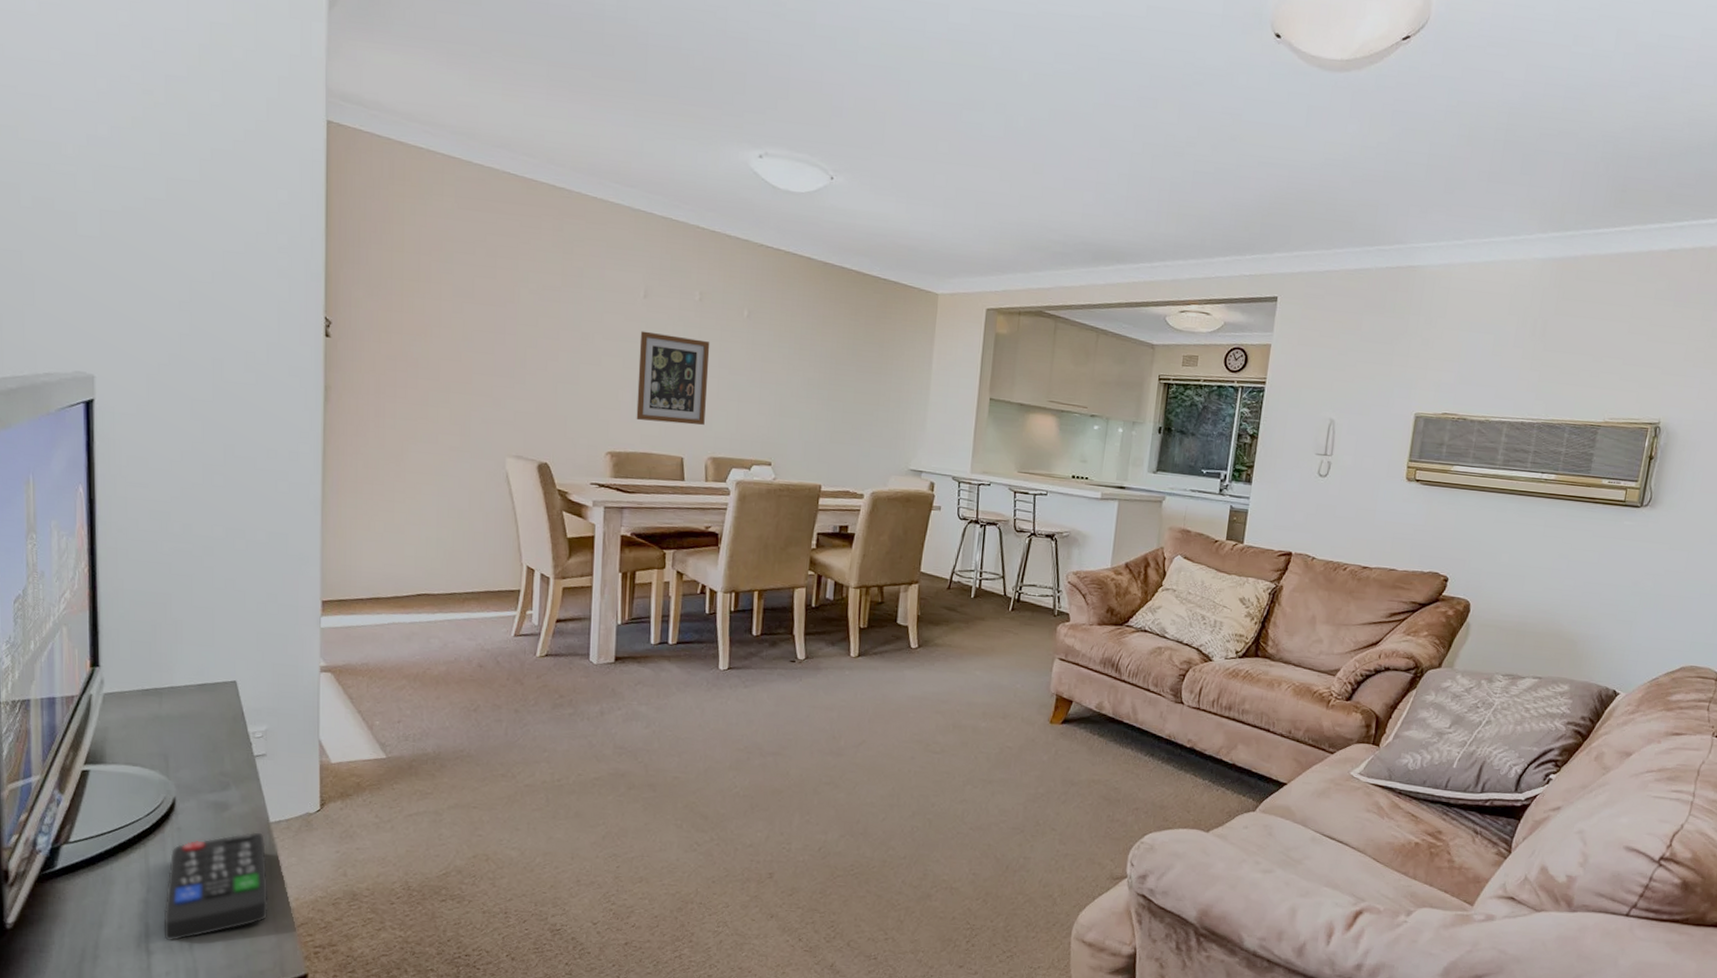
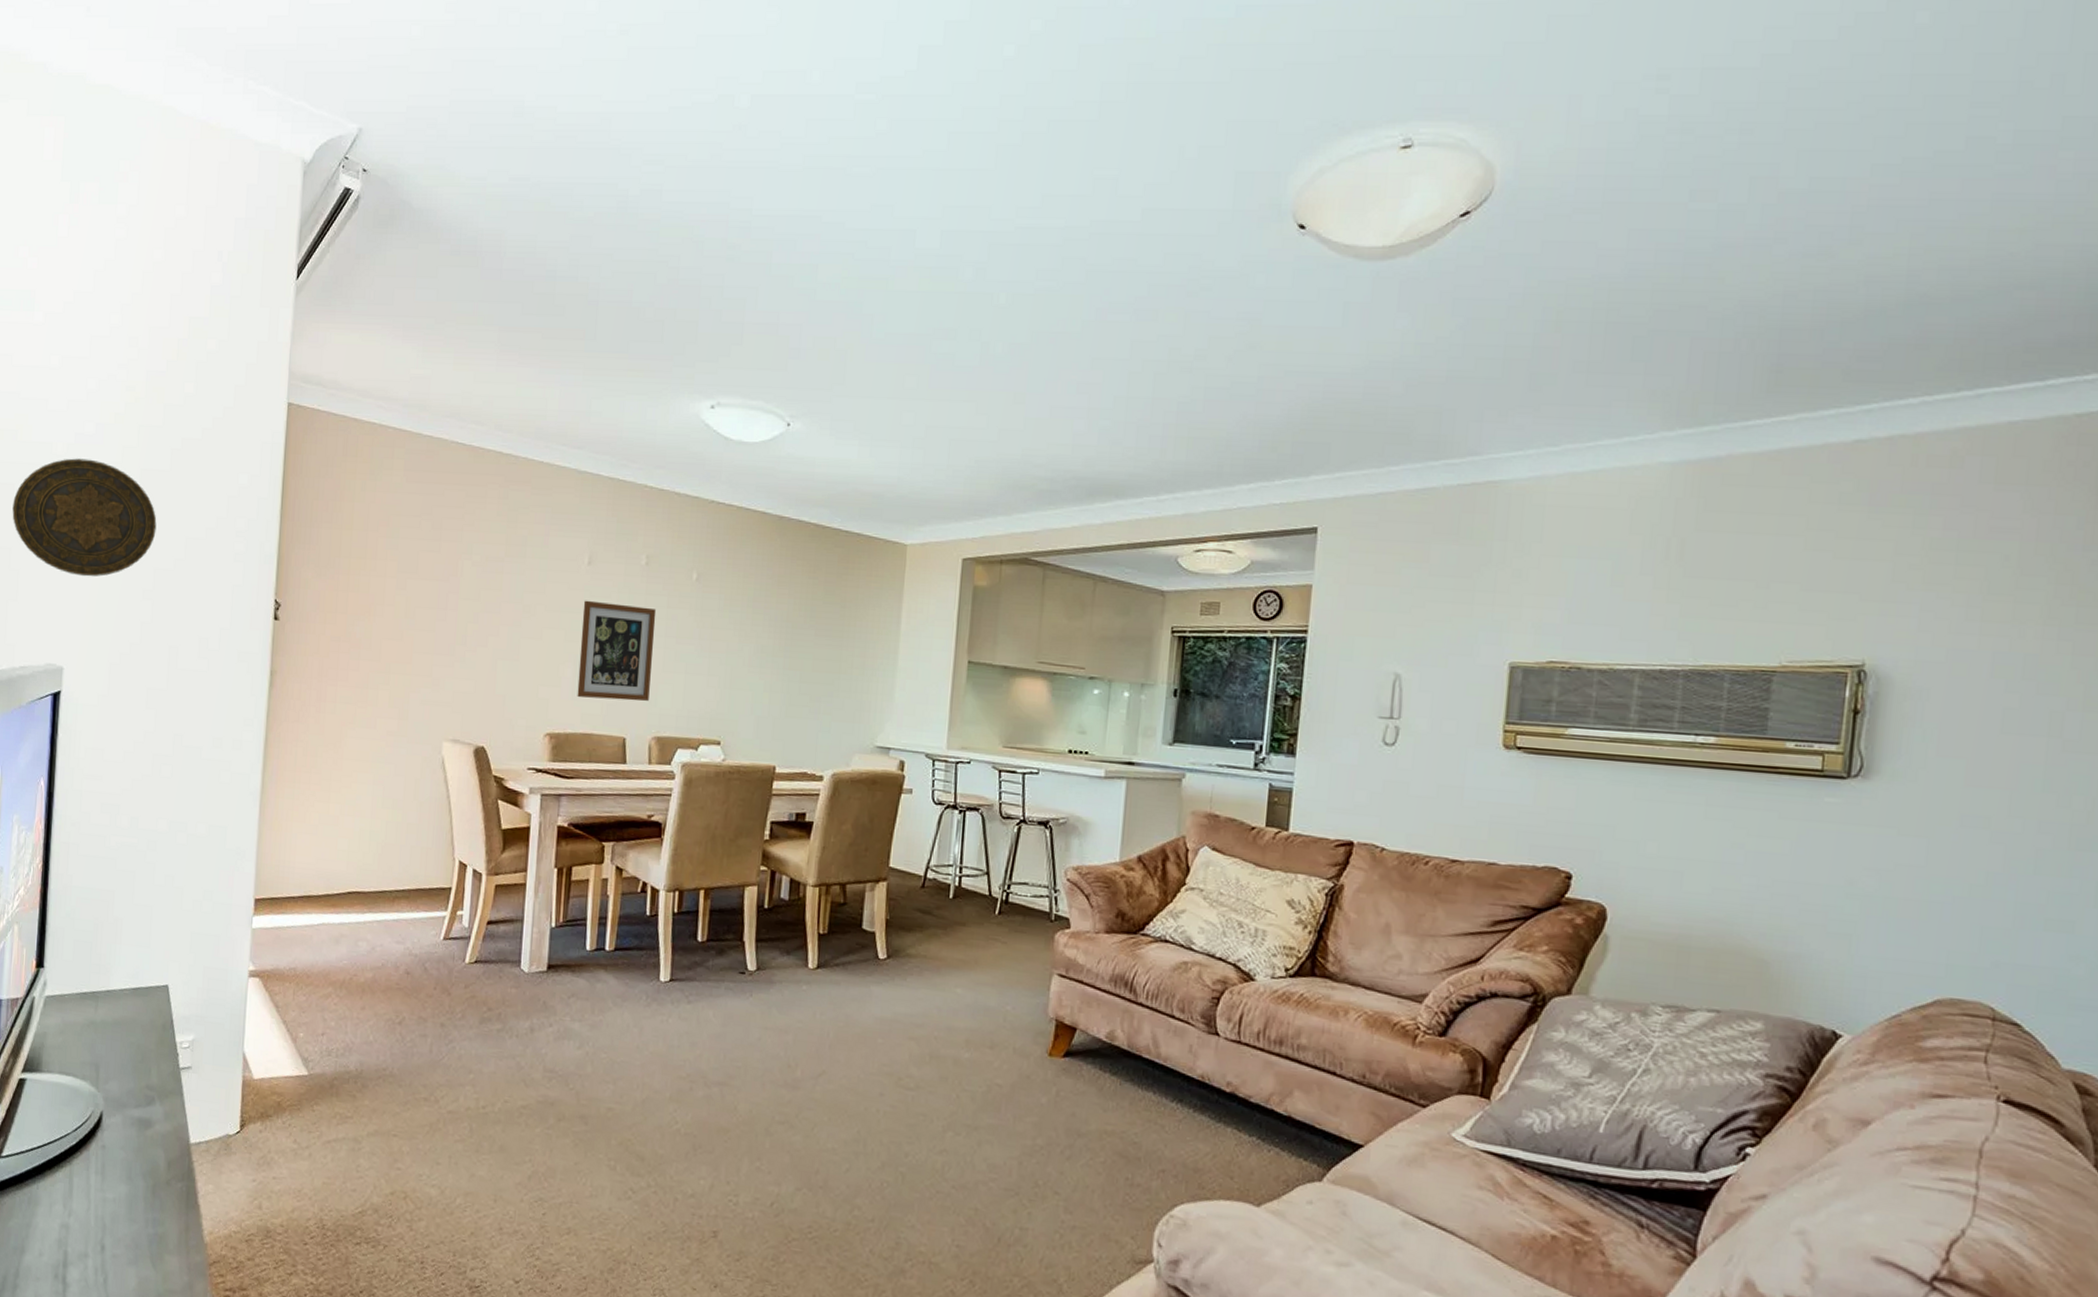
decorative plate: none [19,161,189,286] -> present [12,458,157,577]
remote control: present [163,832,268,941] -> none [80,1153,185,1274]

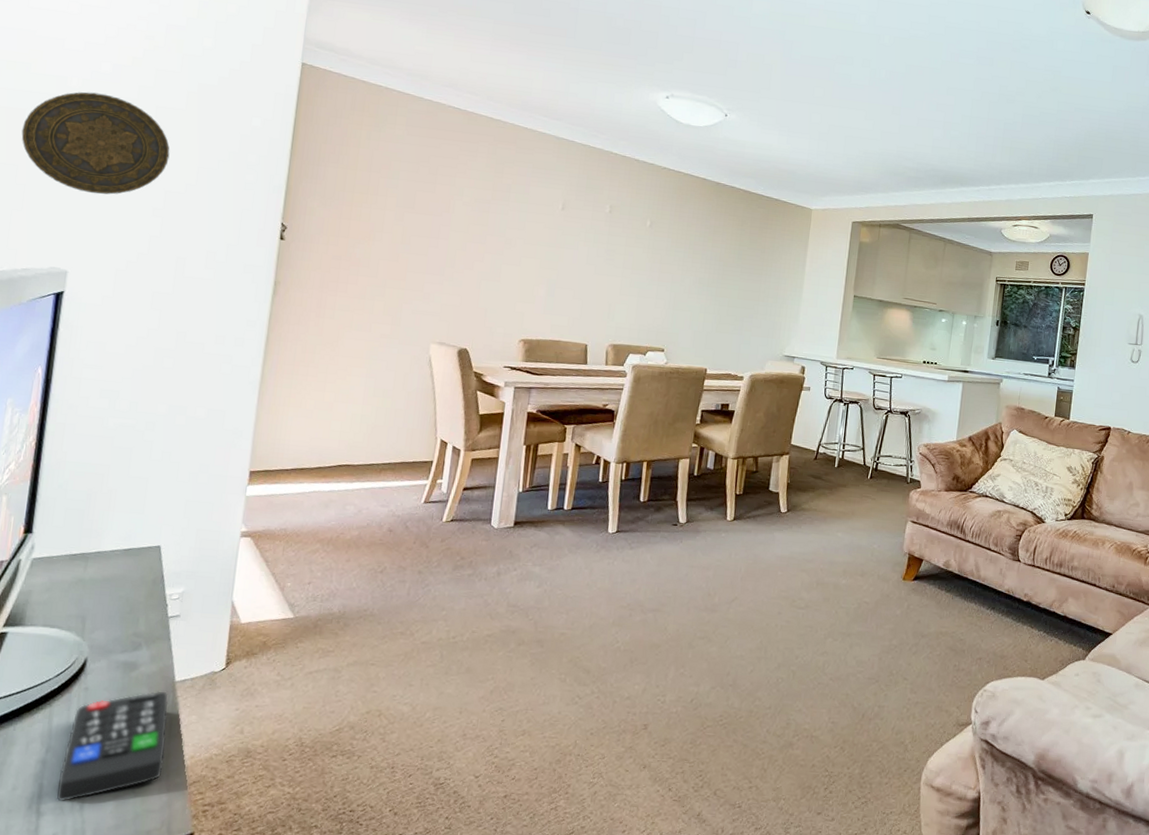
remote control: none [80,1153,185,1274] -> present [56,691,169,802]
wall art: present [577,600,657,702] -> none [548,237,617,317]

